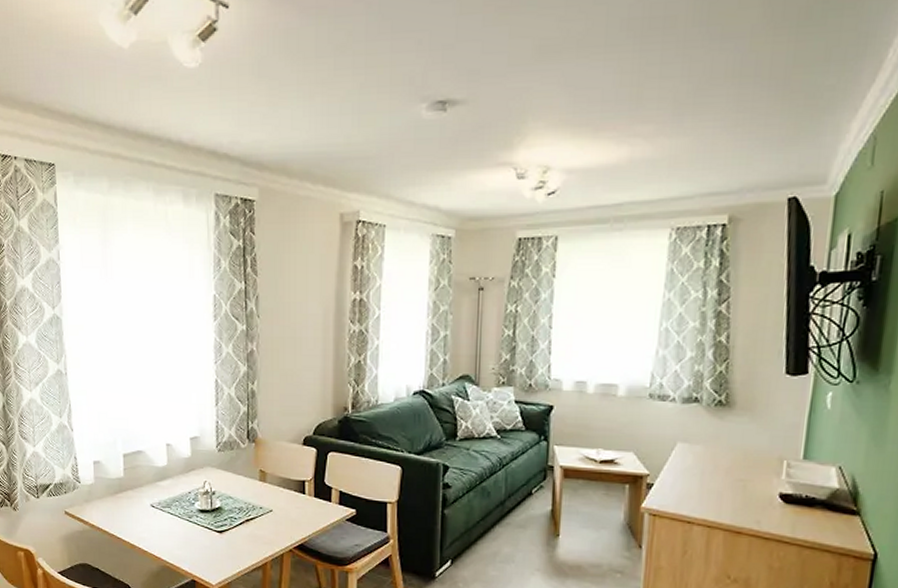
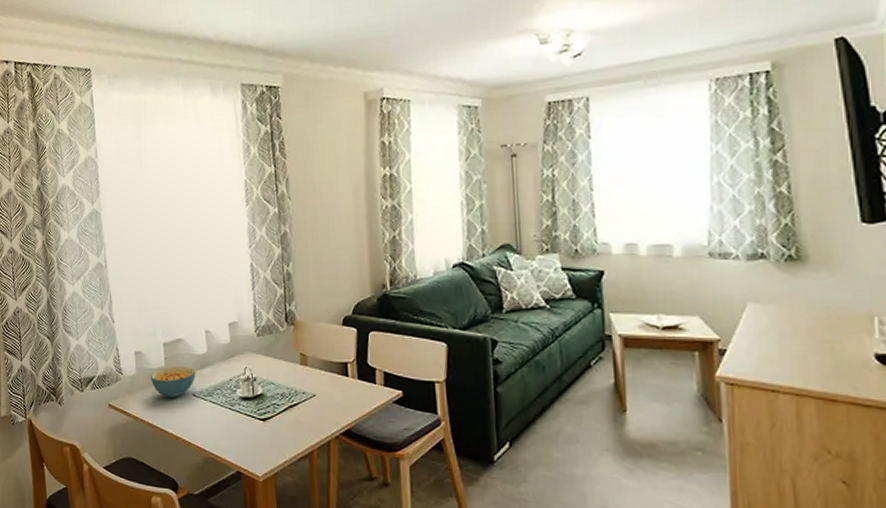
cereal bowl: none [108,478,155,508] -> present [150,367,196,398]

